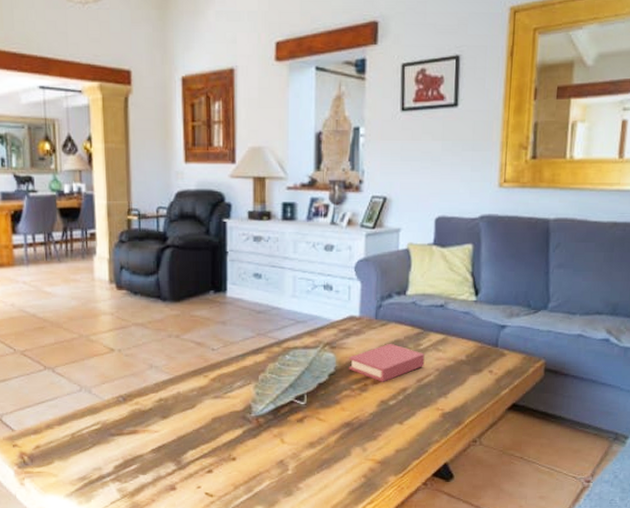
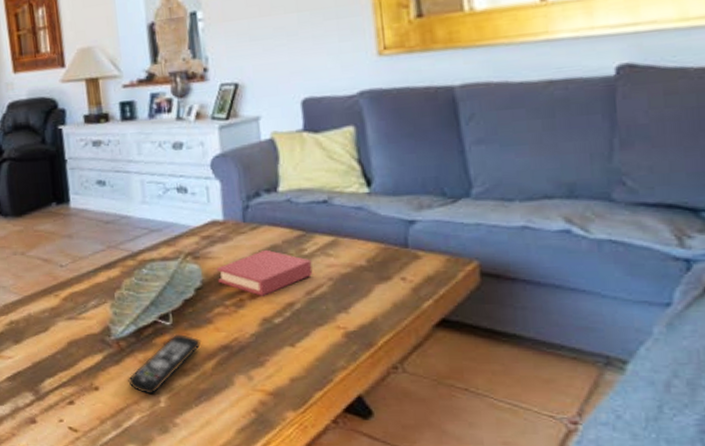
remote control: none [263,412,329,464] -> present [128,333,202,395]

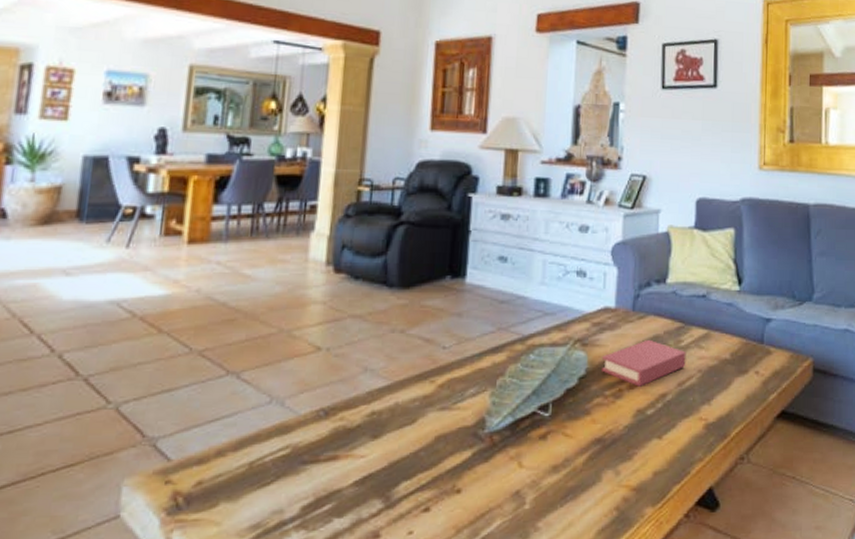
remote control: present [128,333,202,395] -> none [495,425,577,496]

